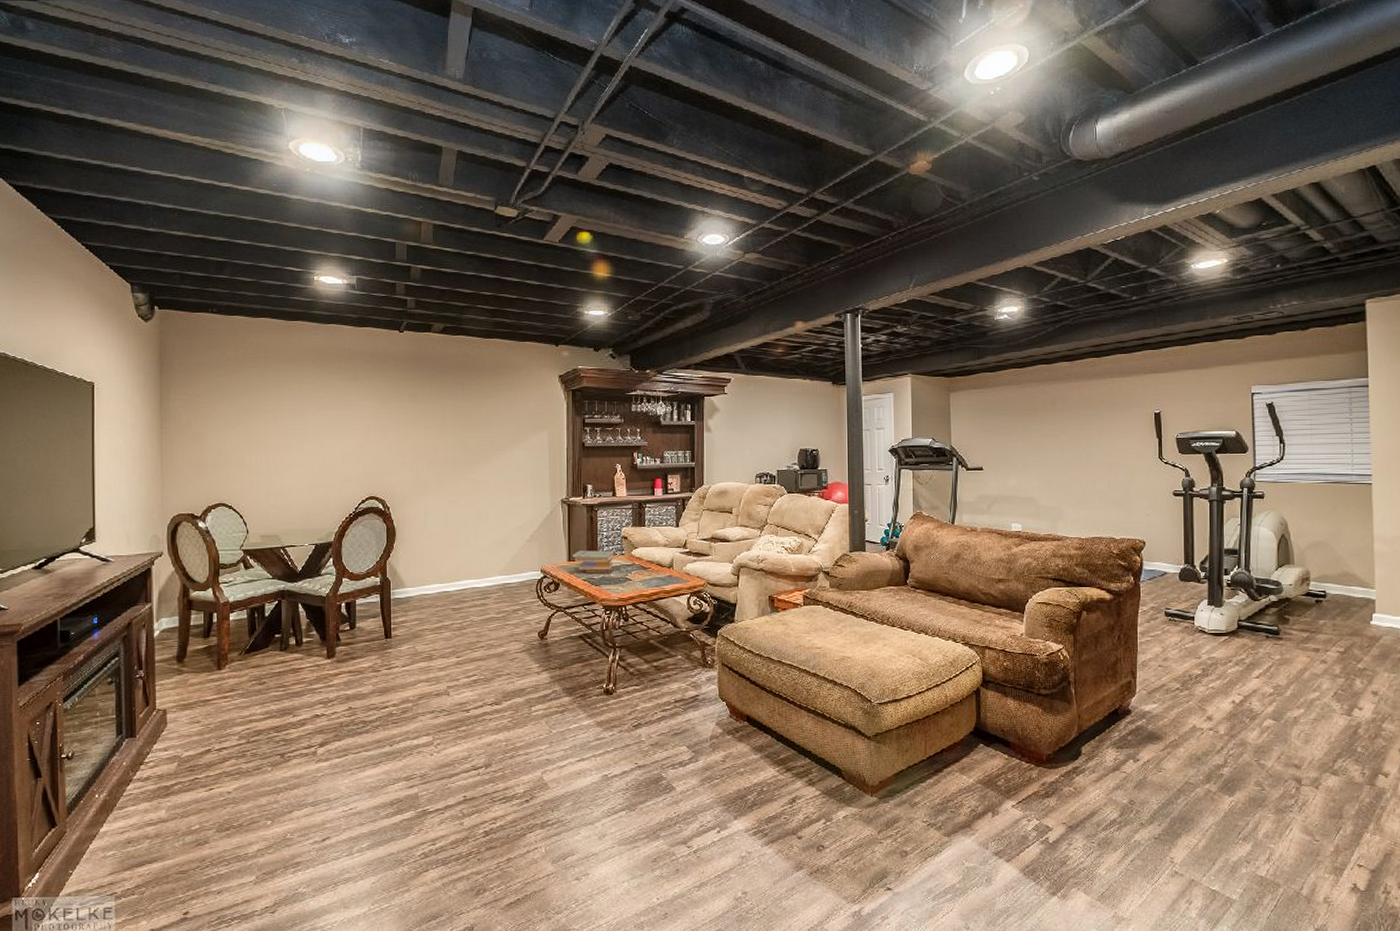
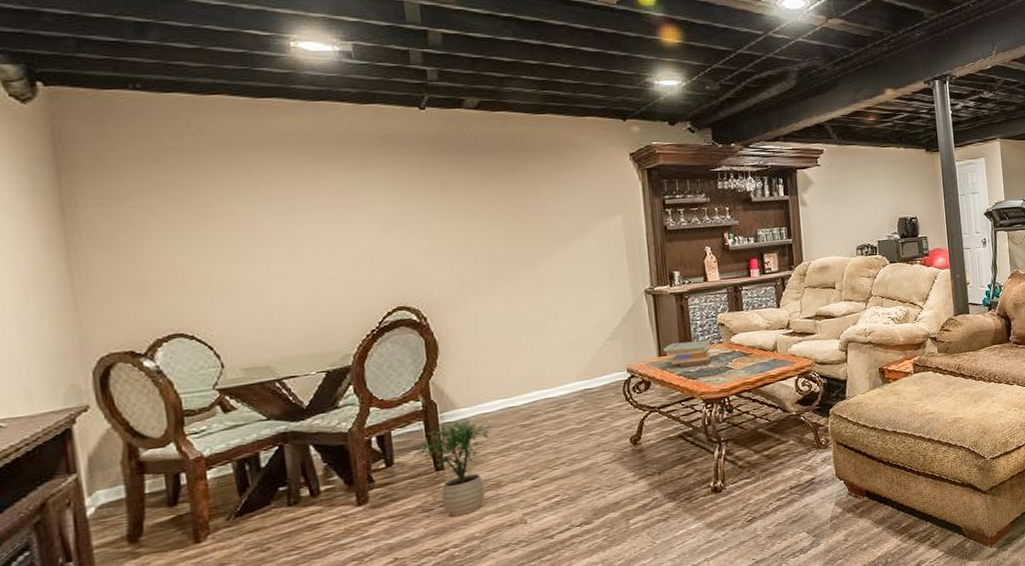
potted plant: none [369,598,431,681] -> present [412,419,493,517]

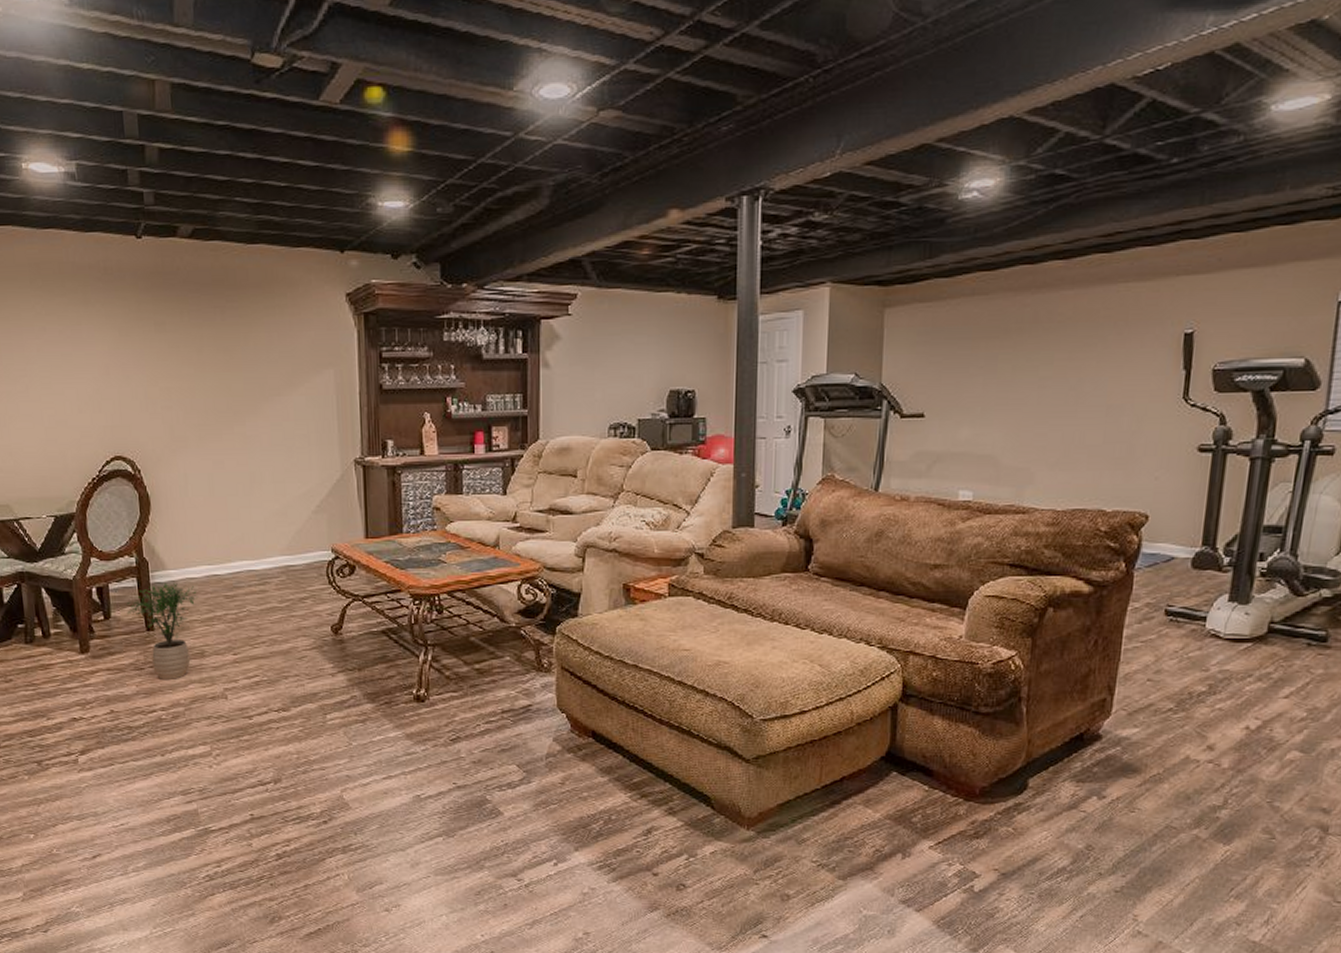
books: present [663,339,712,367] -> none [371,524,423,554]

